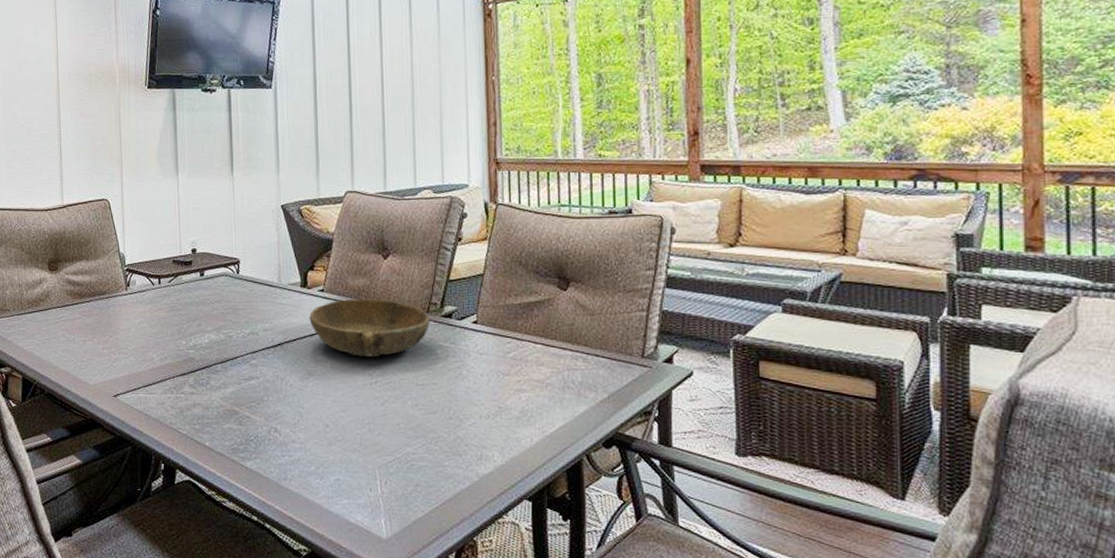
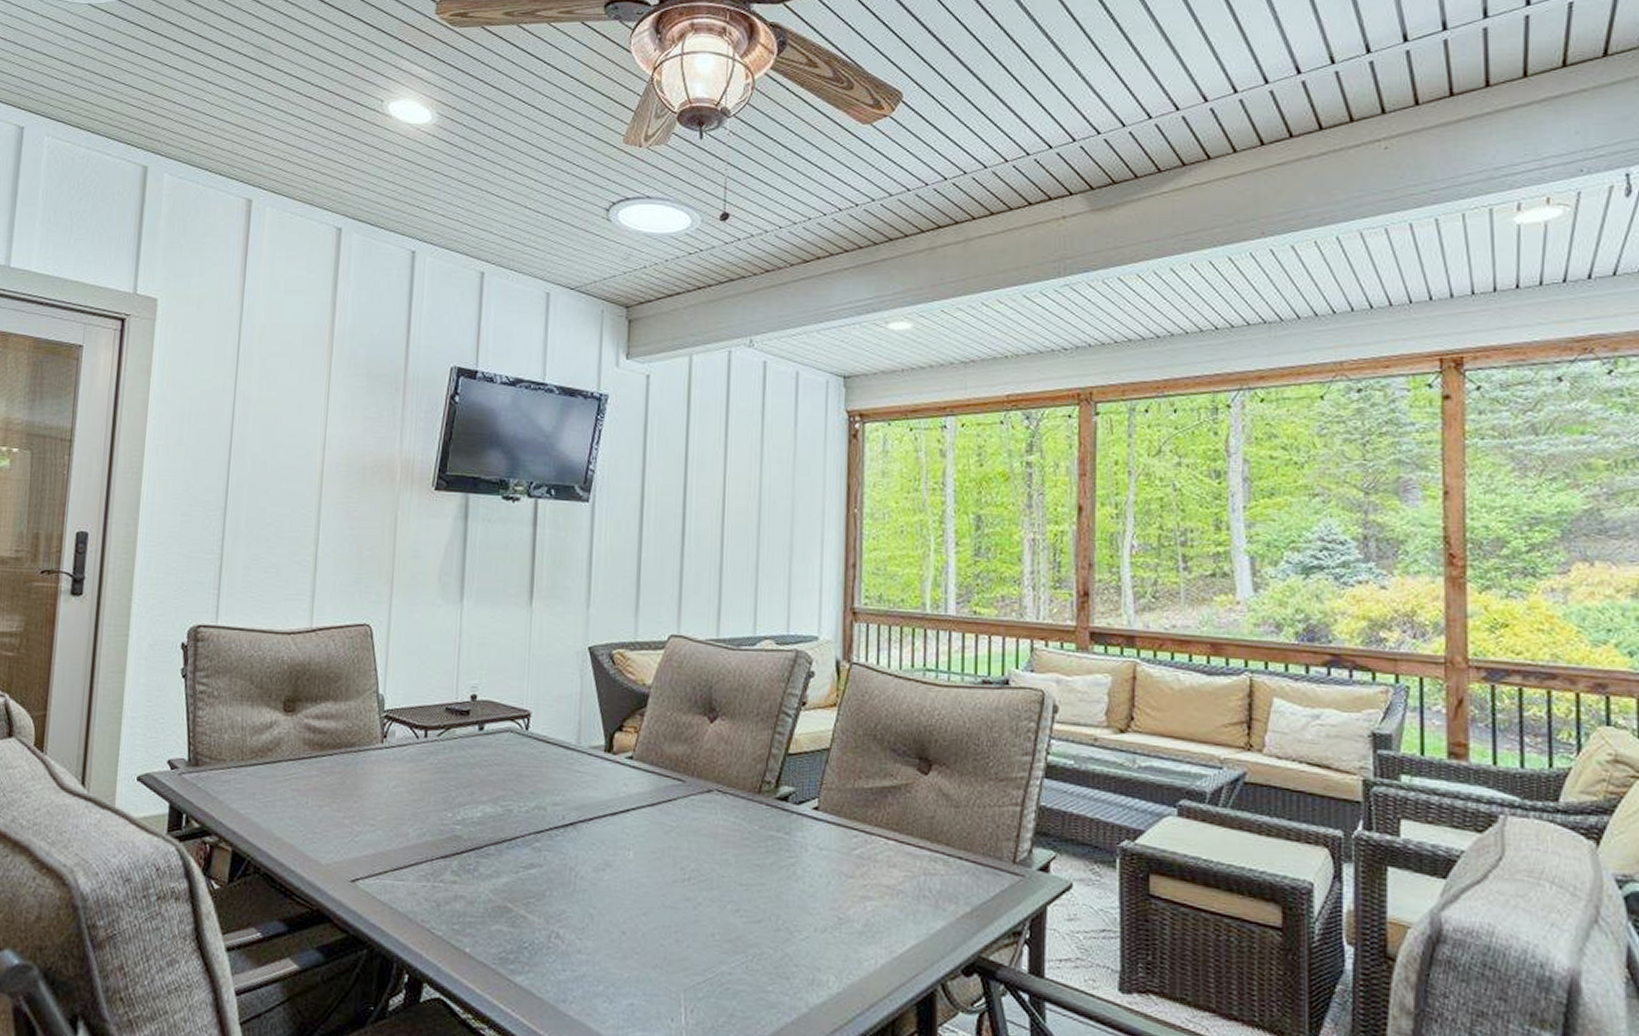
bowl: present [309,298,431,357] -> none [612,770,762,846]

